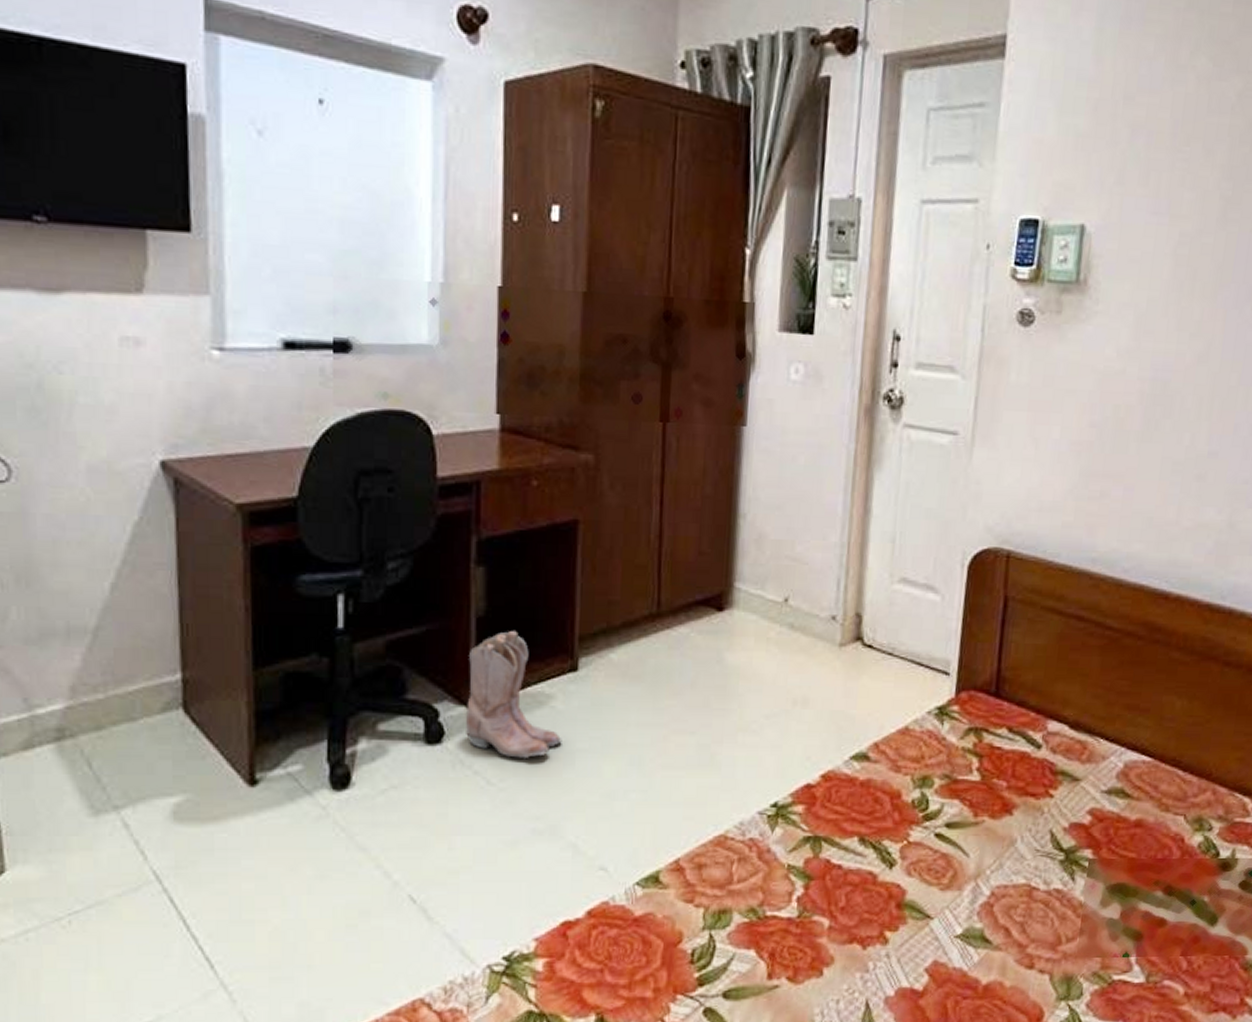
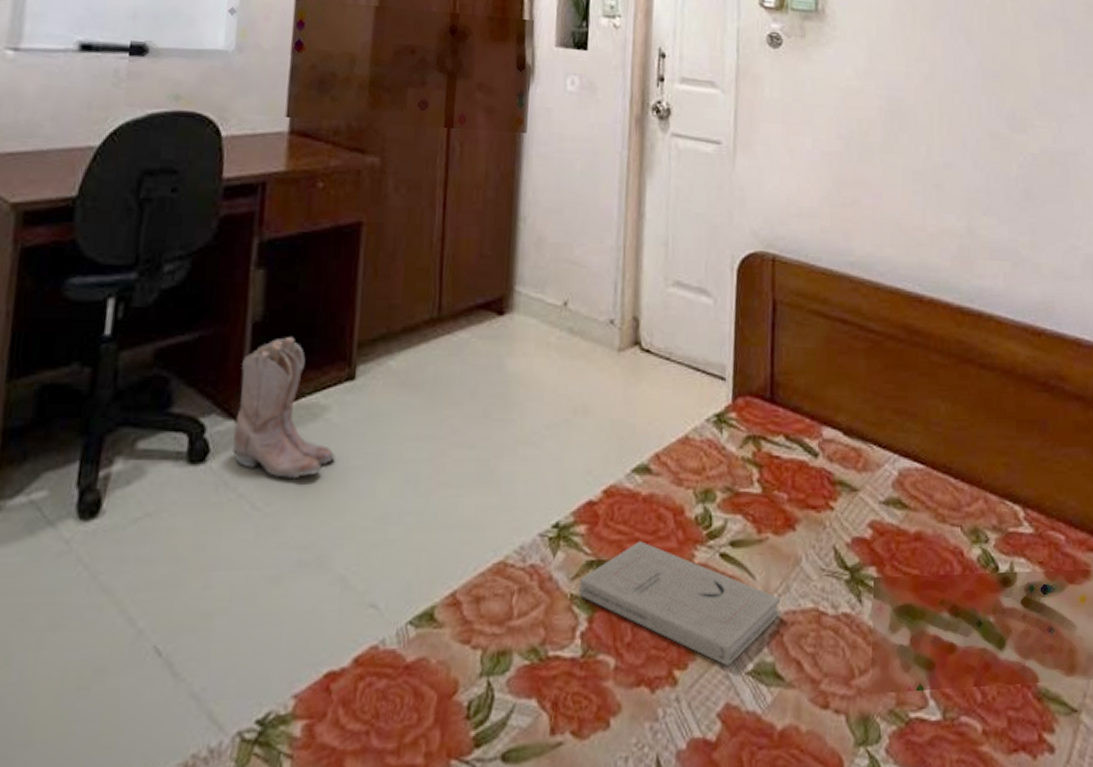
book: none [796,821,993,930] -> present [579,541,781,666]

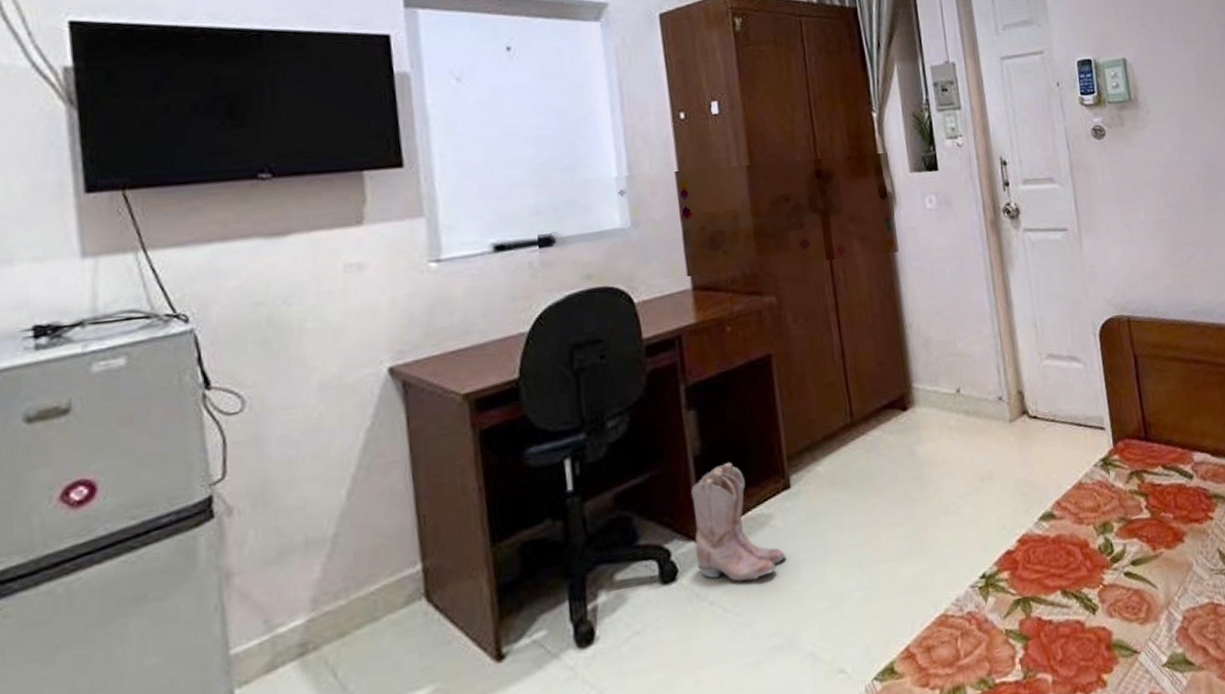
book: present [579,541,781,666] -> none [1010,575,1183,663]

